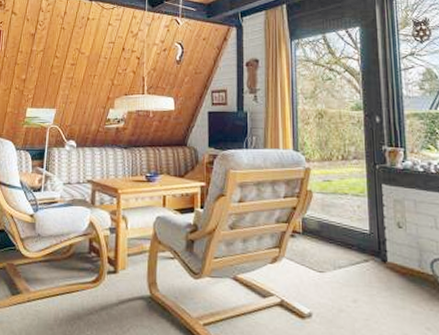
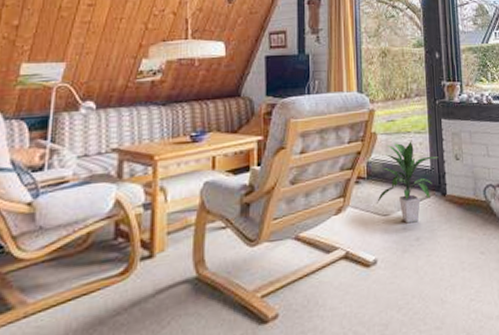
indoor plant: none [312,201,377,284] -> present [377,139,437,224]

